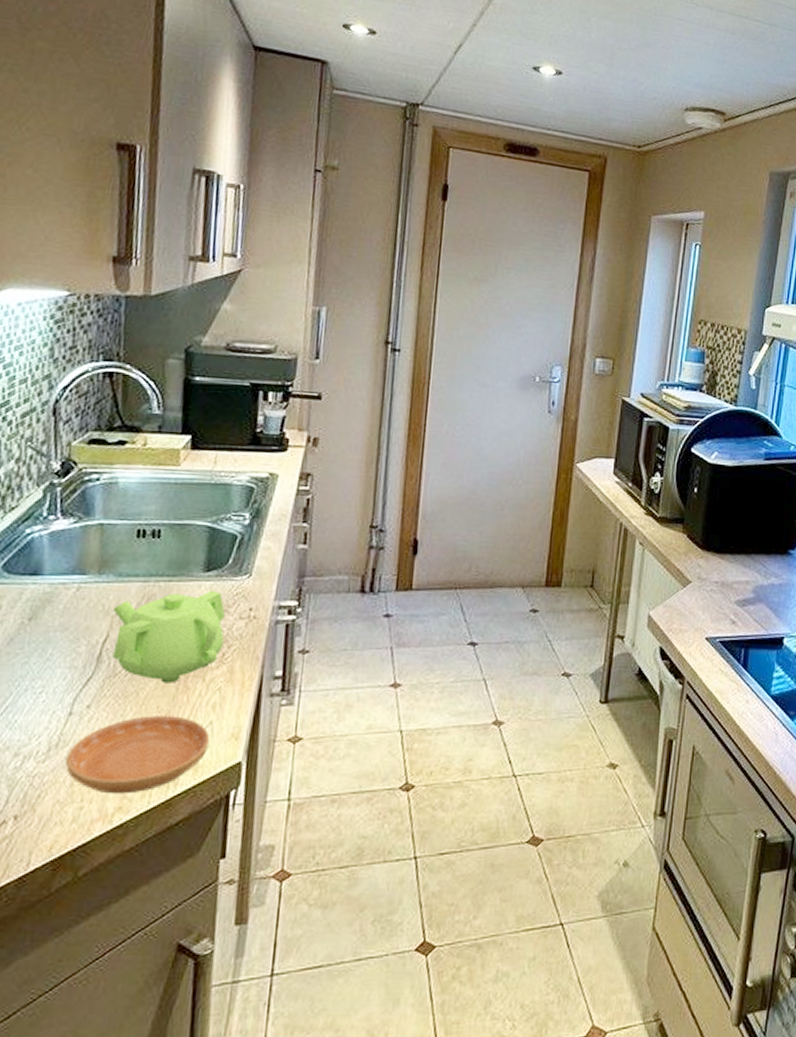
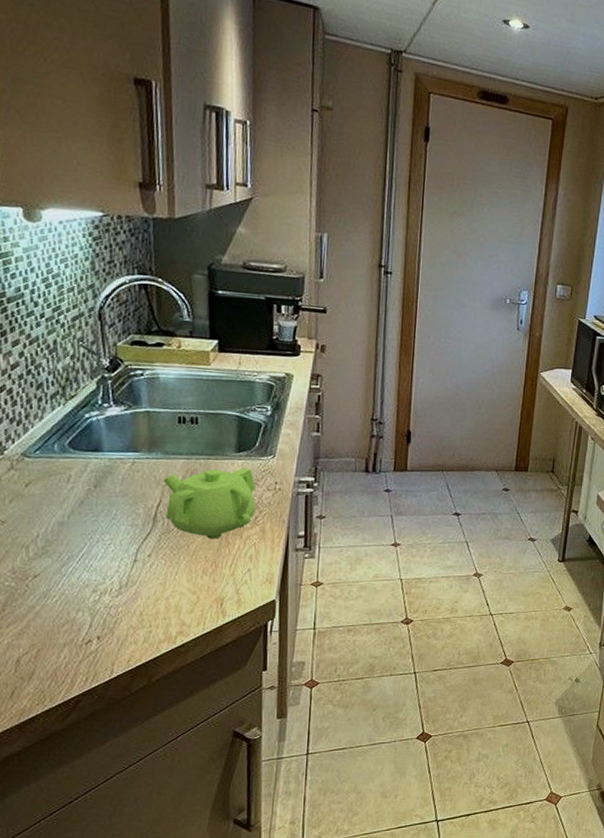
saucer: present [65,715,211,794] -> none [134,563,250,622]

